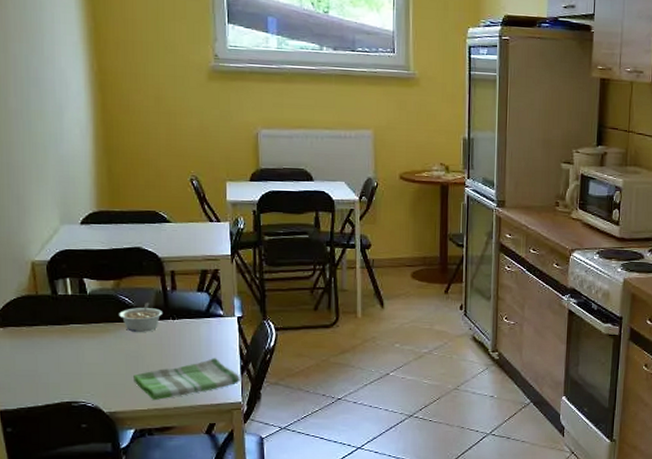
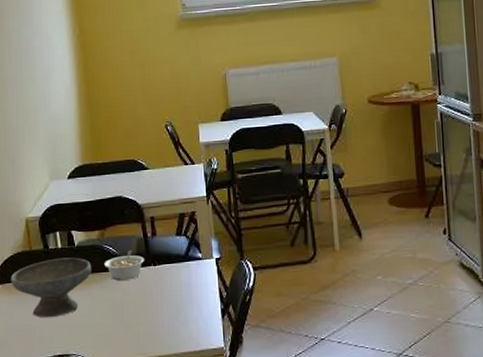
bowl: none [13,305,104,365] -> present [10,257,91,318]
dish towel: present [133,357,240,401] -> none [119,301,221,350]

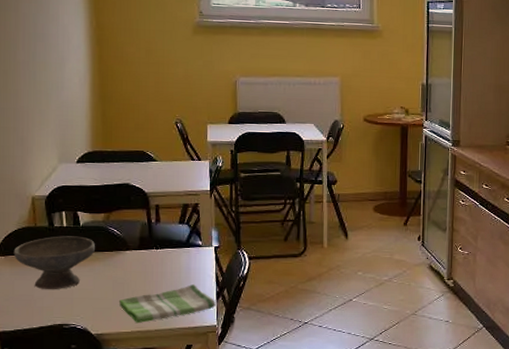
legume: present [104,249,144,281] -> none [108,233,147,261]
dish towel: none [119,301,221,350] -> present [119,283,216,324]

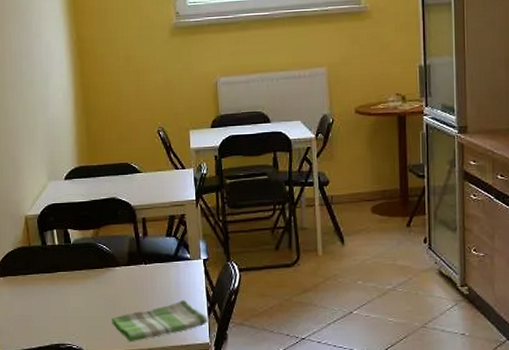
bowl: present [13,236,95,290] -> none [11,254,86,310]

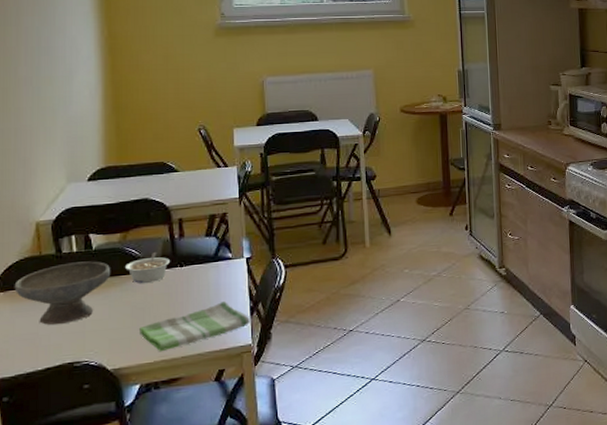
bowl: none [11,254,86,310] -> present [14,261,110,325]
legume: none [98,248,136,277] -> present [125,251,170,283]

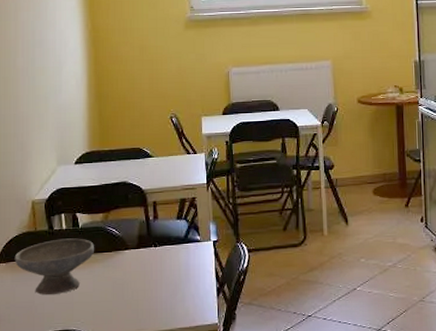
legume: present [125,251,170,283] -> none [107,231,145,261]
dish towel: present [139,300,250,352] -> none [119,280,216,326]

